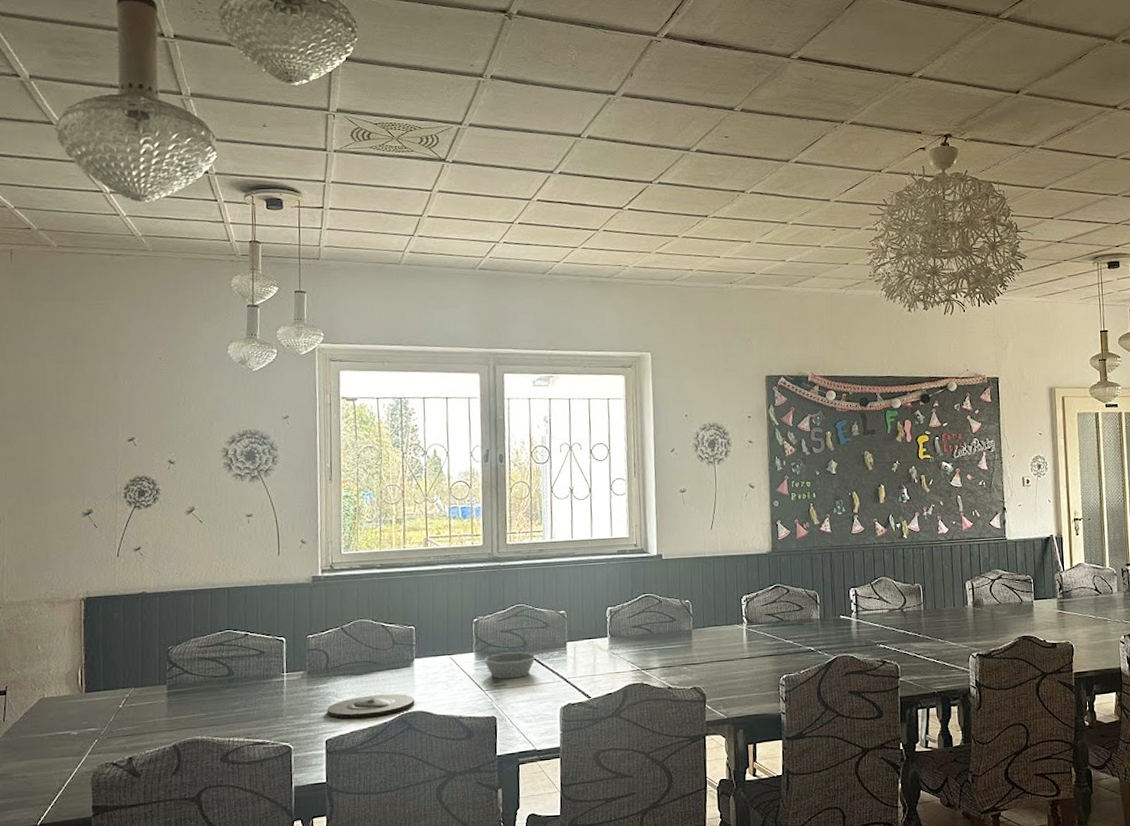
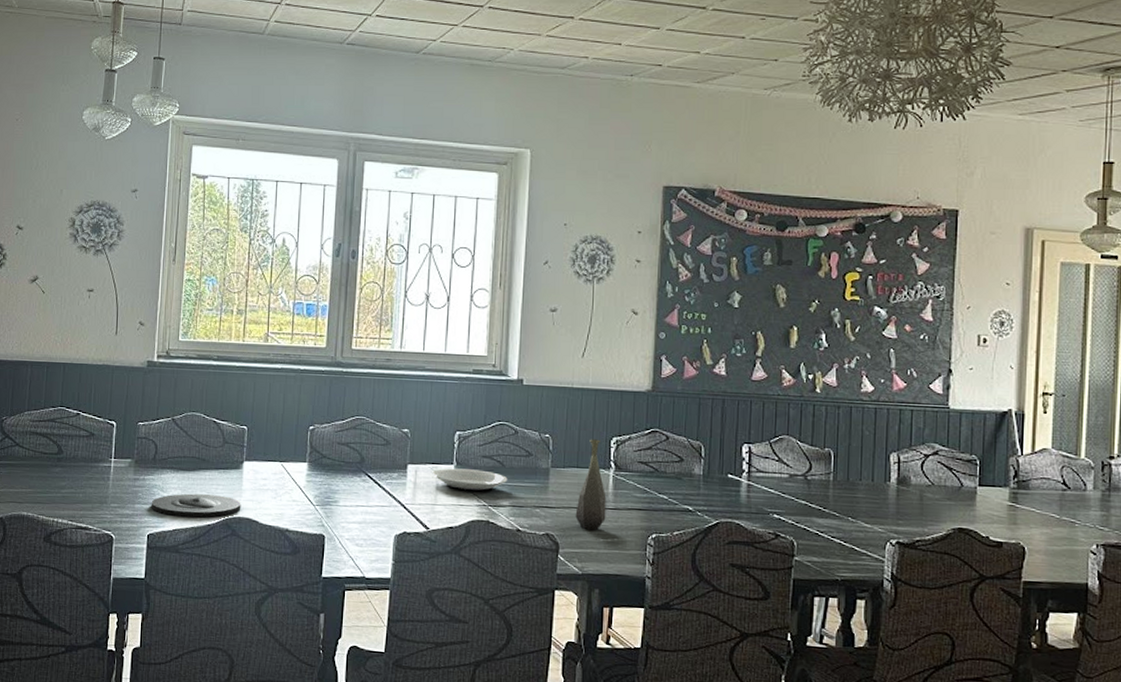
bowl: present [484,652,536,679] -> none [317,467,373,497]
plate: none [589,639,657,661] -> present [432,468,508,493]
bottle: none [717,599,743,680] -> present [575,439,607,531]

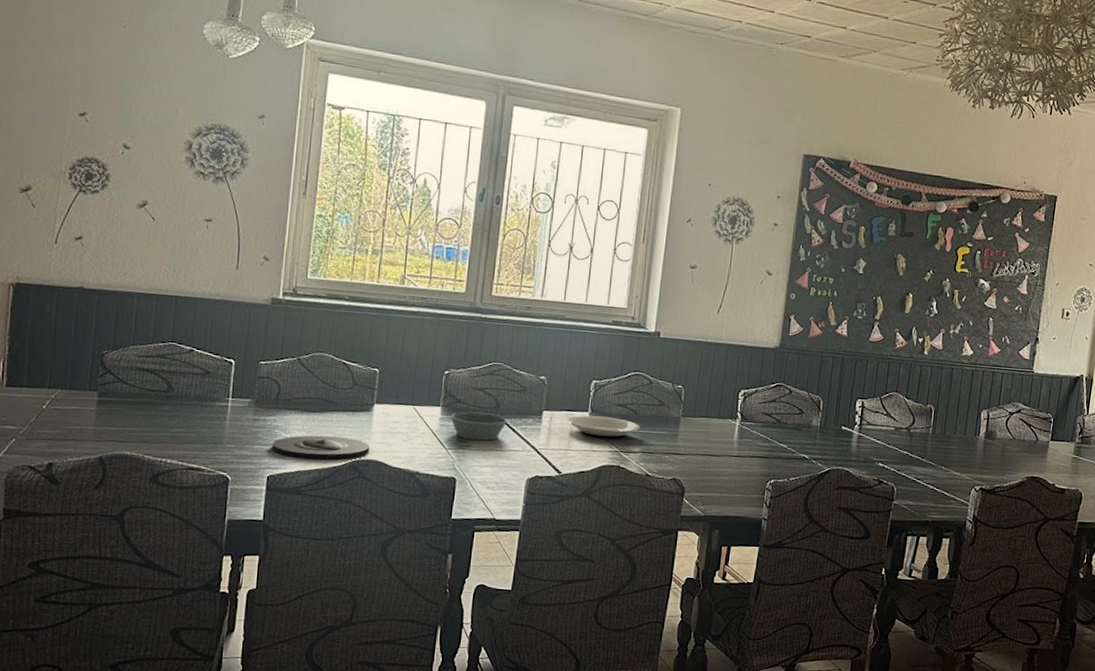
bowl: none [317,467,373,497] -> present [450,411,507,441]
bottle: present [575,439,607,531] -> none [701,391,732,476]

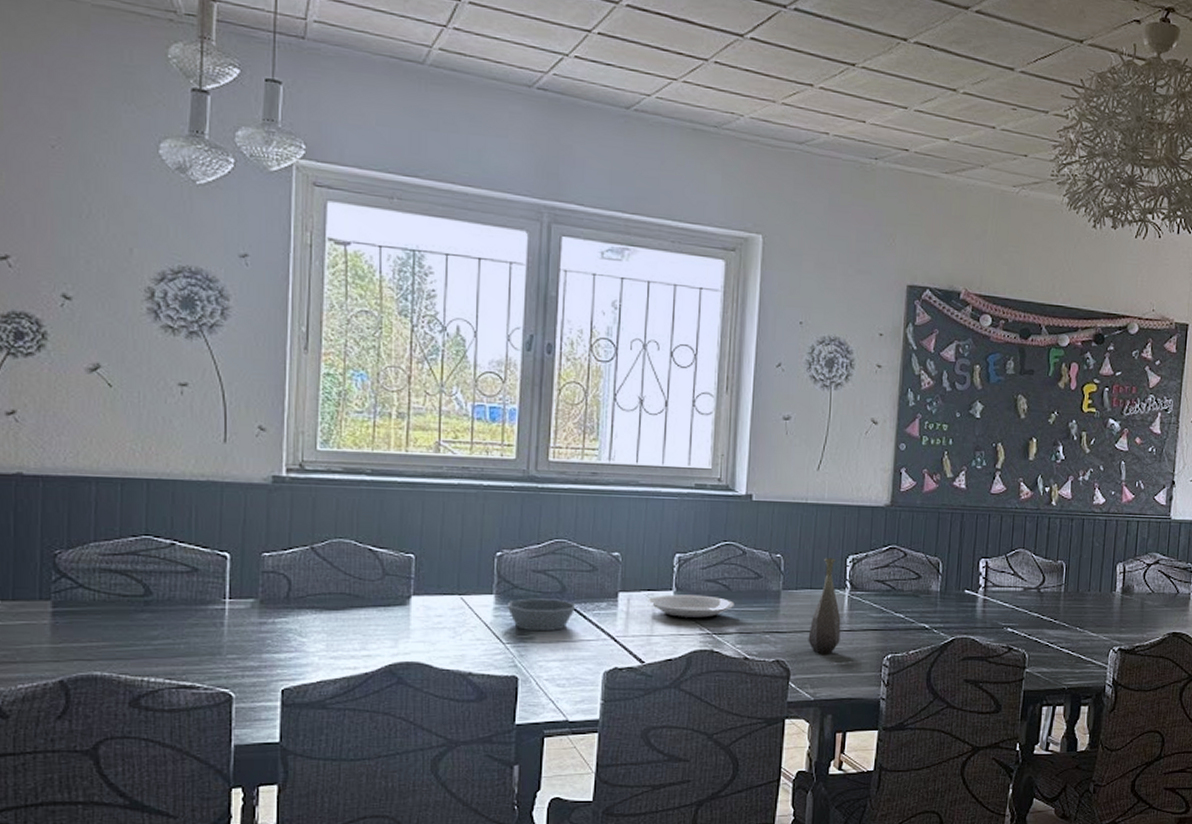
plate: present [272,435,370,460] -> none [285,637,409,665]
bottle: none [701,391,732,476] -> present [808,558,841,654]

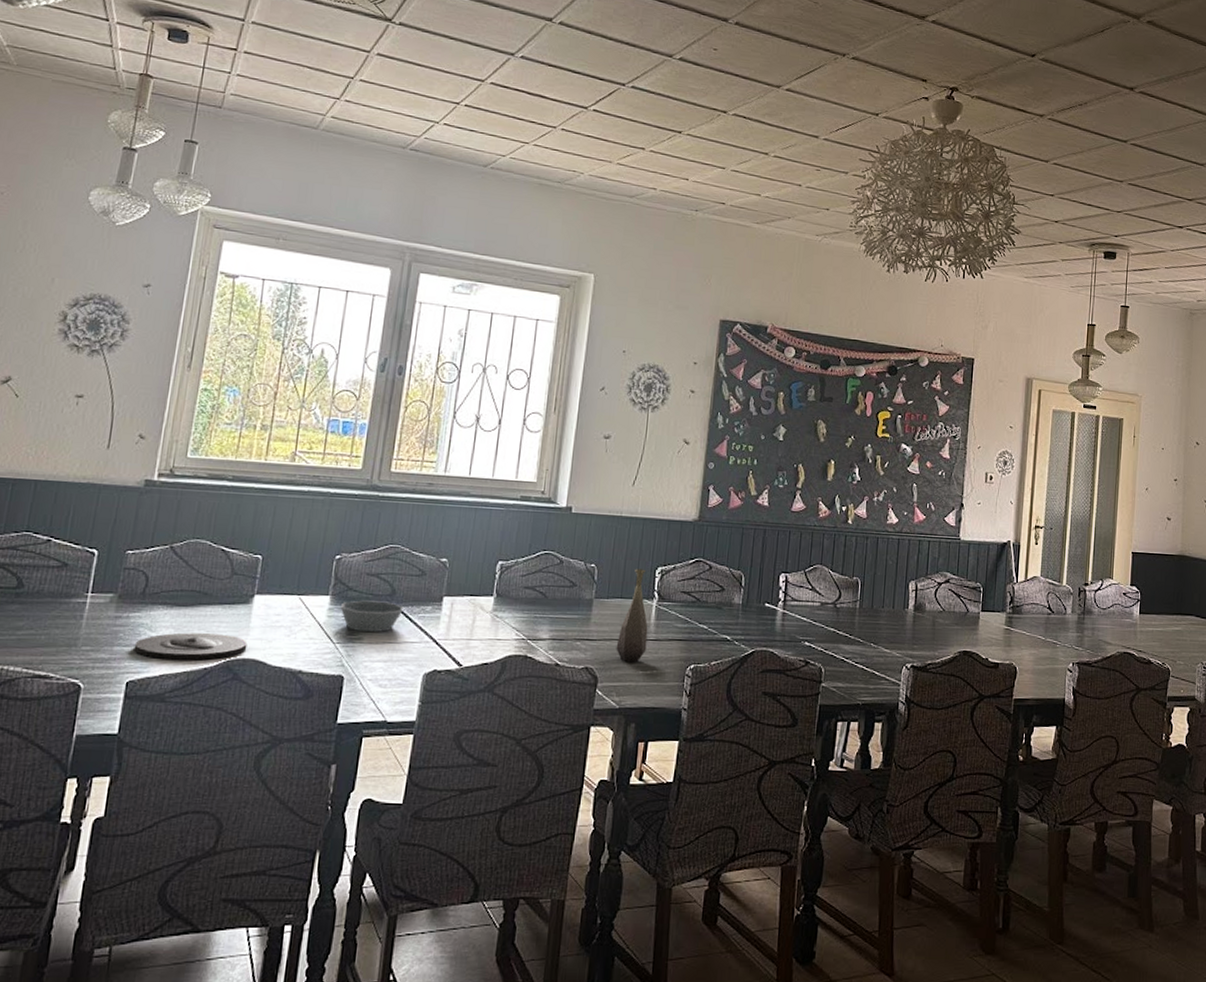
plate: none [285,637,409,665] -> present [134,632,248,660]
plate: present [647,594,735,621] -> none [469,600,550,626]

